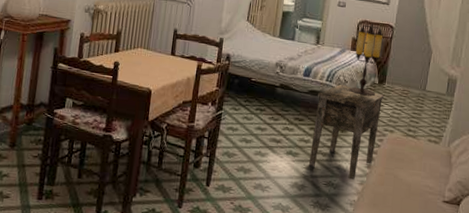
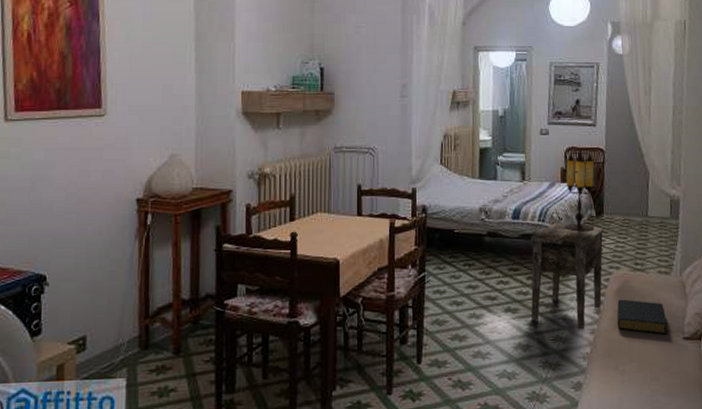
hardback book: none [384,158,431,196] -> present [617,299,668,335]

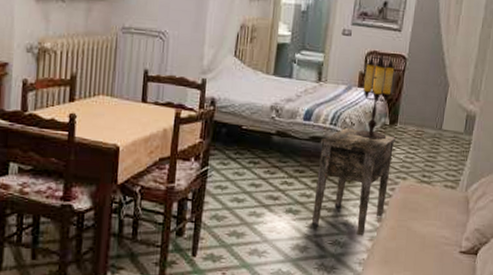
hardback book: present [617,299,668,335] -> none [396,209,447,247]

